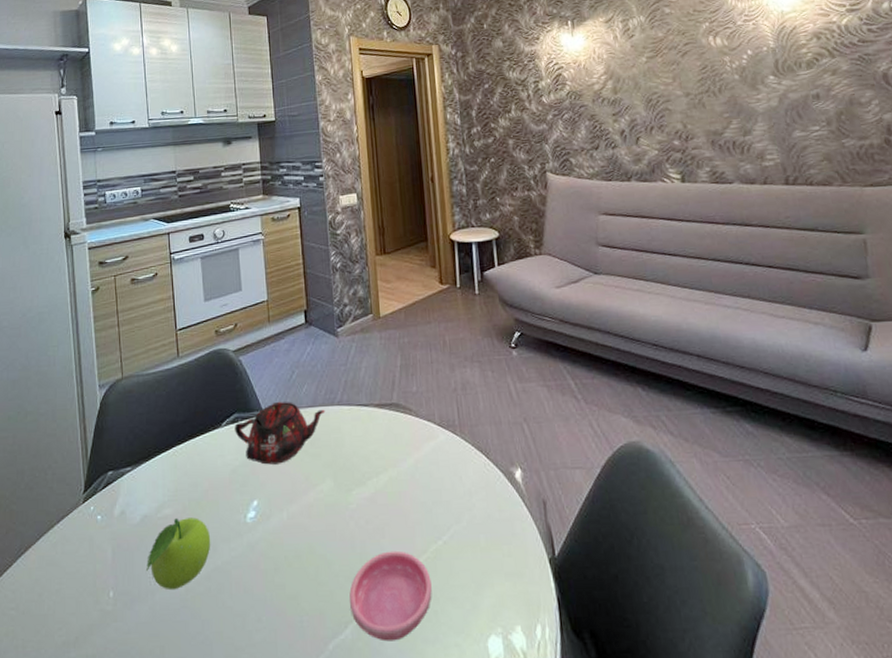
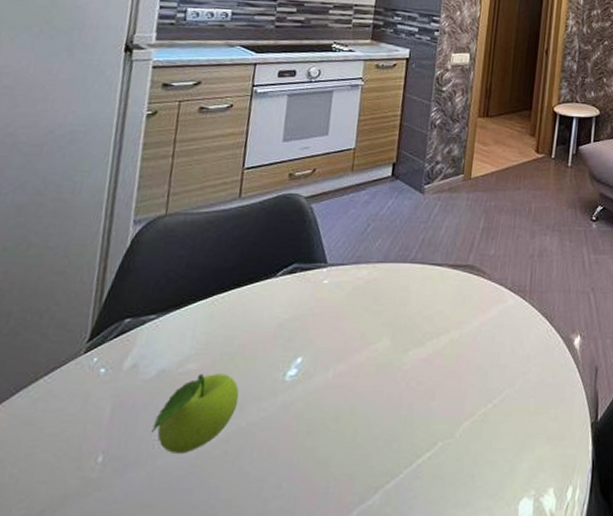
teapot: present [235,401,326,465] -> none [290,254,396,320]
saucer: present [349,550,432,642] -> none [384,413,474,507]

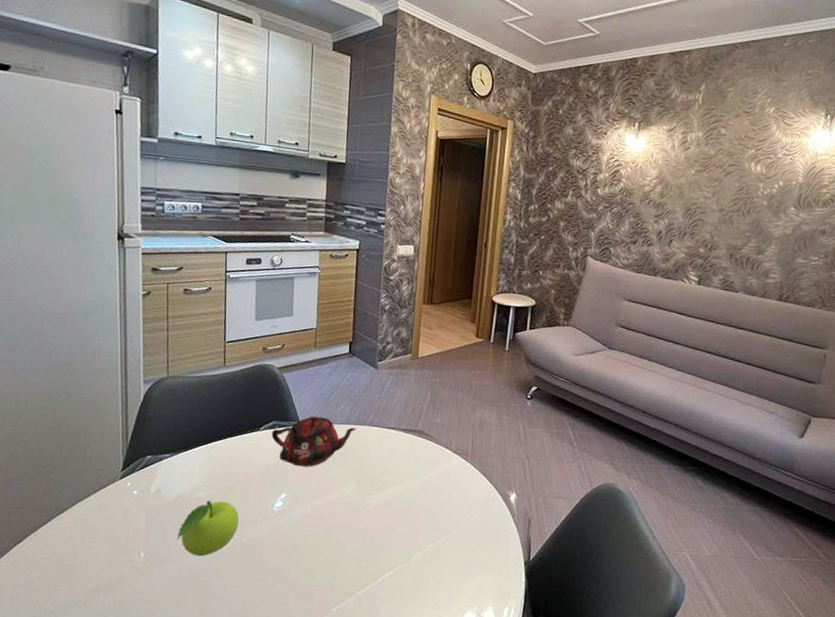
teapot: none [290,254,396,320] -> present [271,415,357,467]

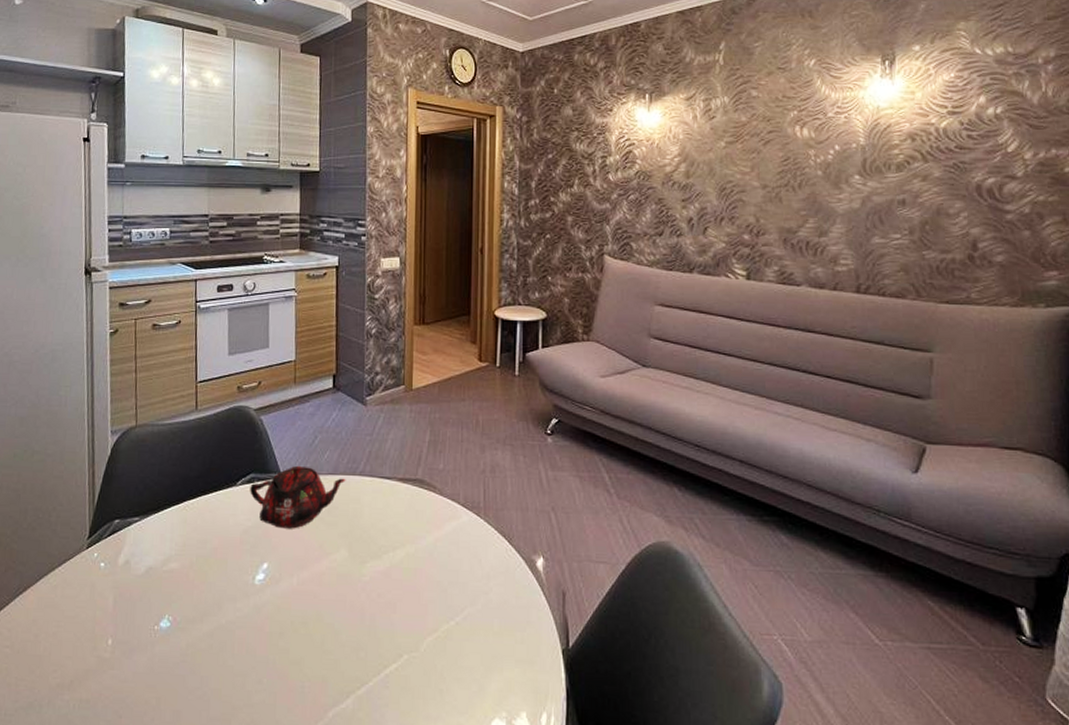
fruit: present [176,500,240,557] -> none [146,573,217,644]

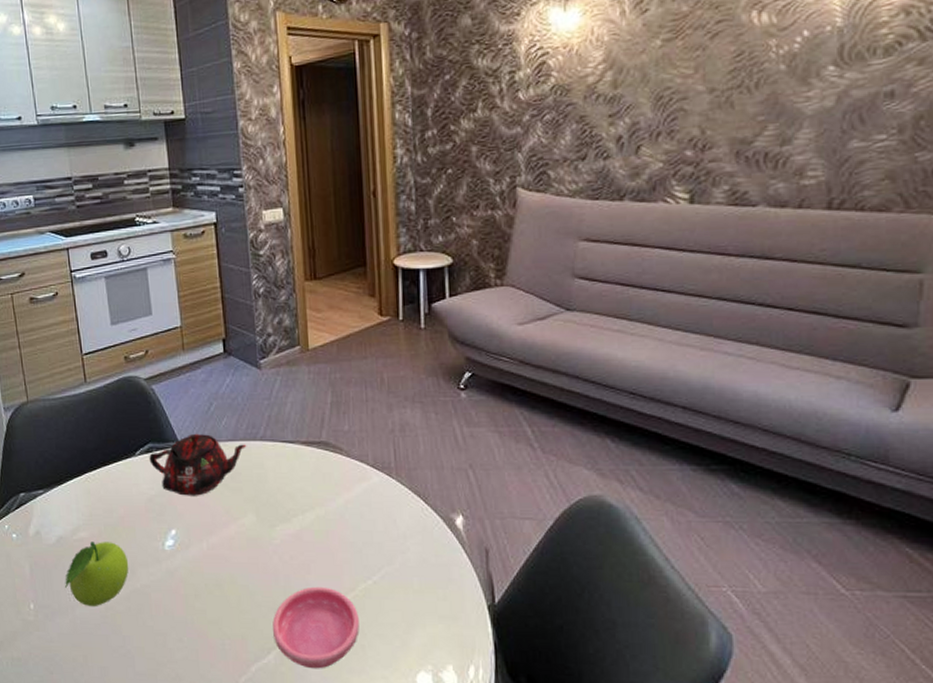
fruit: none [146,573,217,644] -> present [64,542,129,607]
saucer: none [354,626,439,715] -> present [272,586,360,669]

